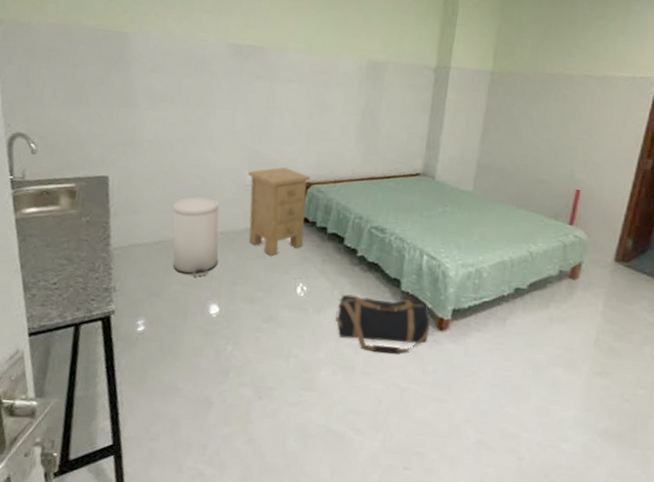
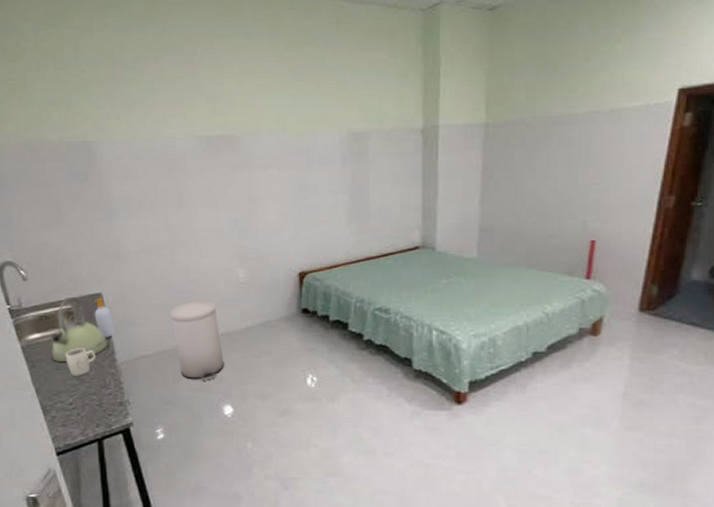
kettle: none [44,175,106,241] -> present [50,296,108,363]
mug: none [58,226,91,256] -> present [65,347,97,376]
soap bottle: none [96,180,115,221] -> present [94,297,115,338]
nightstand: present [247,167,311,256] -> none [239,260,307,352]
duffel bag: present [335,294,431,354] -> none [350,376,448,432]

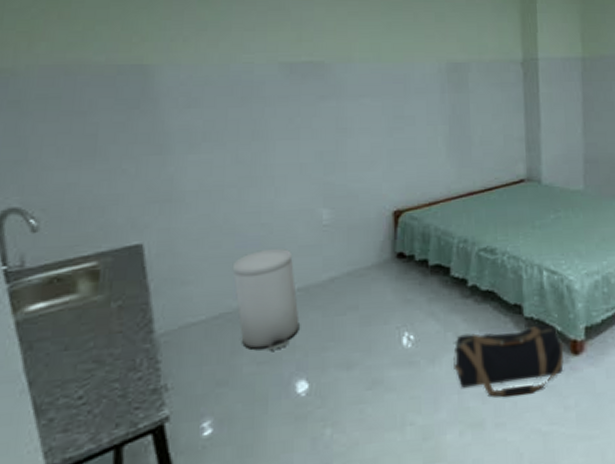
kettle: present [50,296,108,363] -> none [58,250,145,341]
mug: present [65,347,97,376] -> none [80,316,126,358]
soap bottle: present [94,297,115,338] -> none [129,249,157,302]
duffel bag: none [350,376,448,432] -> present [453,324,564,397]

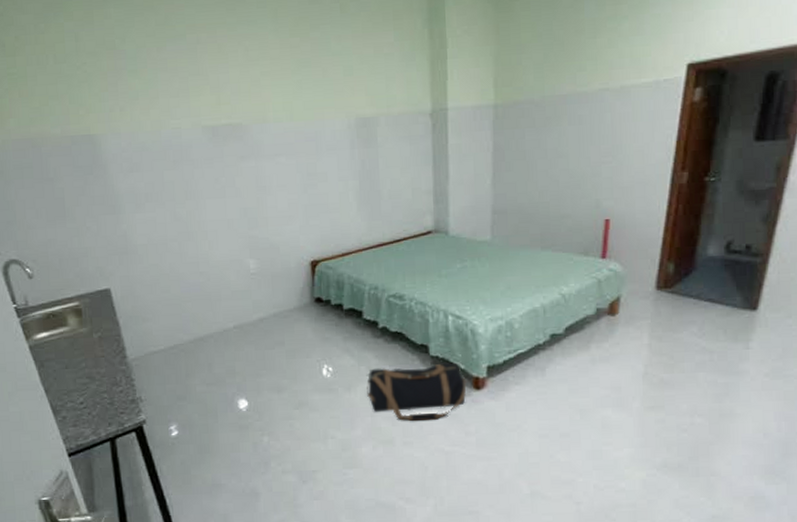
pedal bin: present [232,248,300,351] -> none [180,293,238,375]

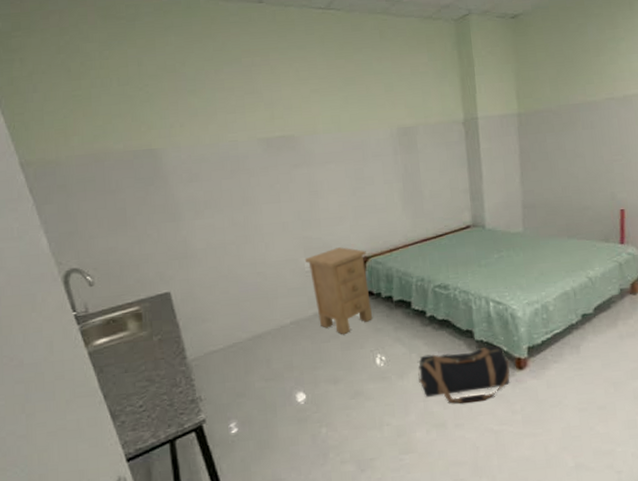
nightstand: none [250,249,321,343] -> present [304,247,373,335]

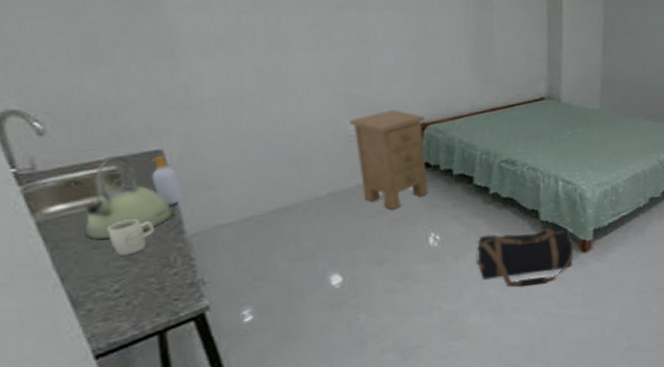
kettle: none [118,298,178,366] -> present [83,155,173,240]
mug: none [134,347,167,378] -> present [107,218,156,256]
soap bottle: none [162,296,185,336] -> present [151,155,183,205]

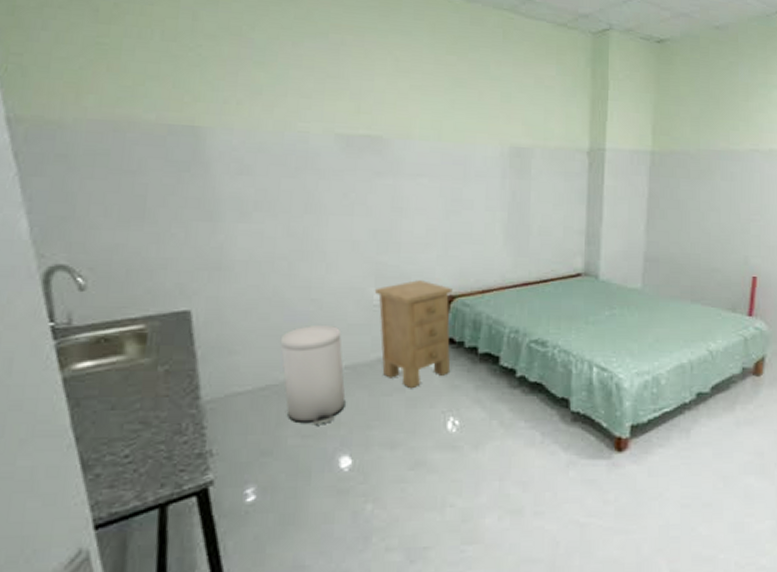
kettle: present [83,155,173,240] -> none [105,313,192,401]
mug: present [107,218,156,256] -> none [127,379,173,419]
soap bottle: present [151,155,183,205] -> none [176,316,204,368]
pedal bin: none [259,156,331,249] -> present [280,324,346,425]
duffel bag: present [476,226,574,287] -> none [497,420,608,487]

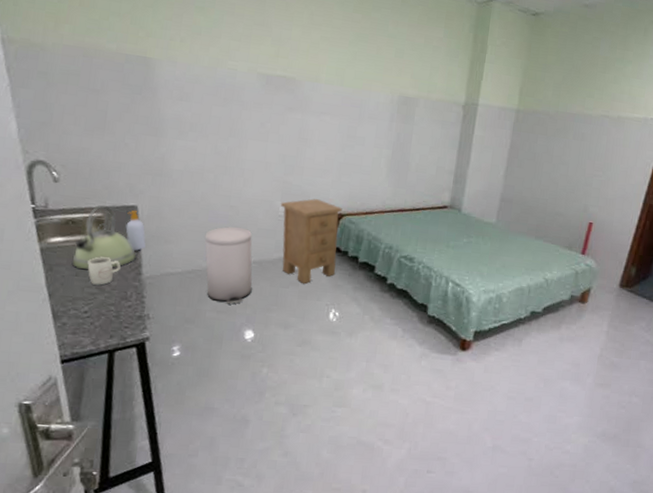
kettle: none [105,313,192,401] -> present [71,204,136,270]
mug: none [127,379,173,419] -> present [87,256,122,285]
soap bottle: none [176,316,204,368] -> present [125,210,146,251]

